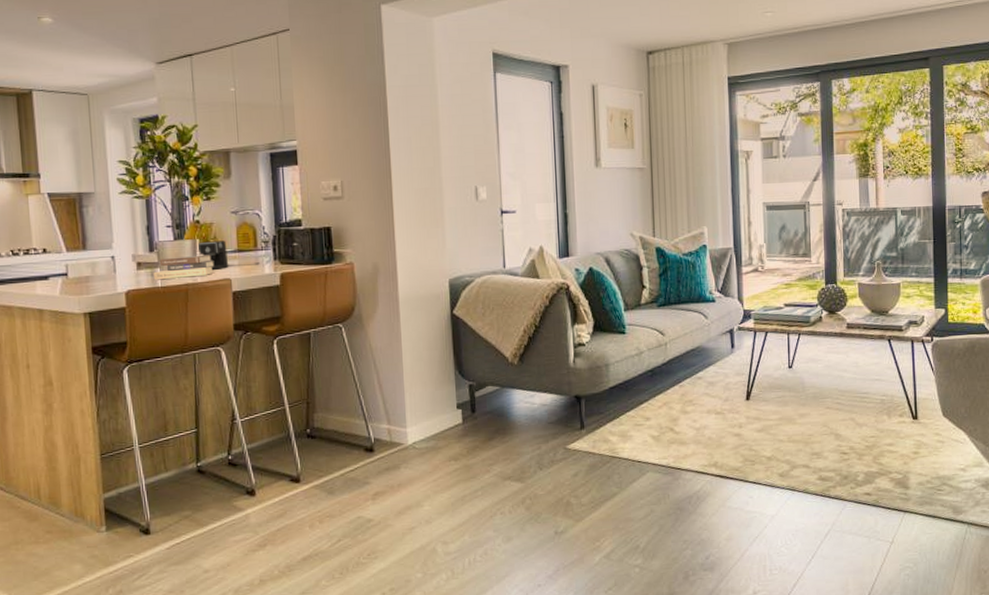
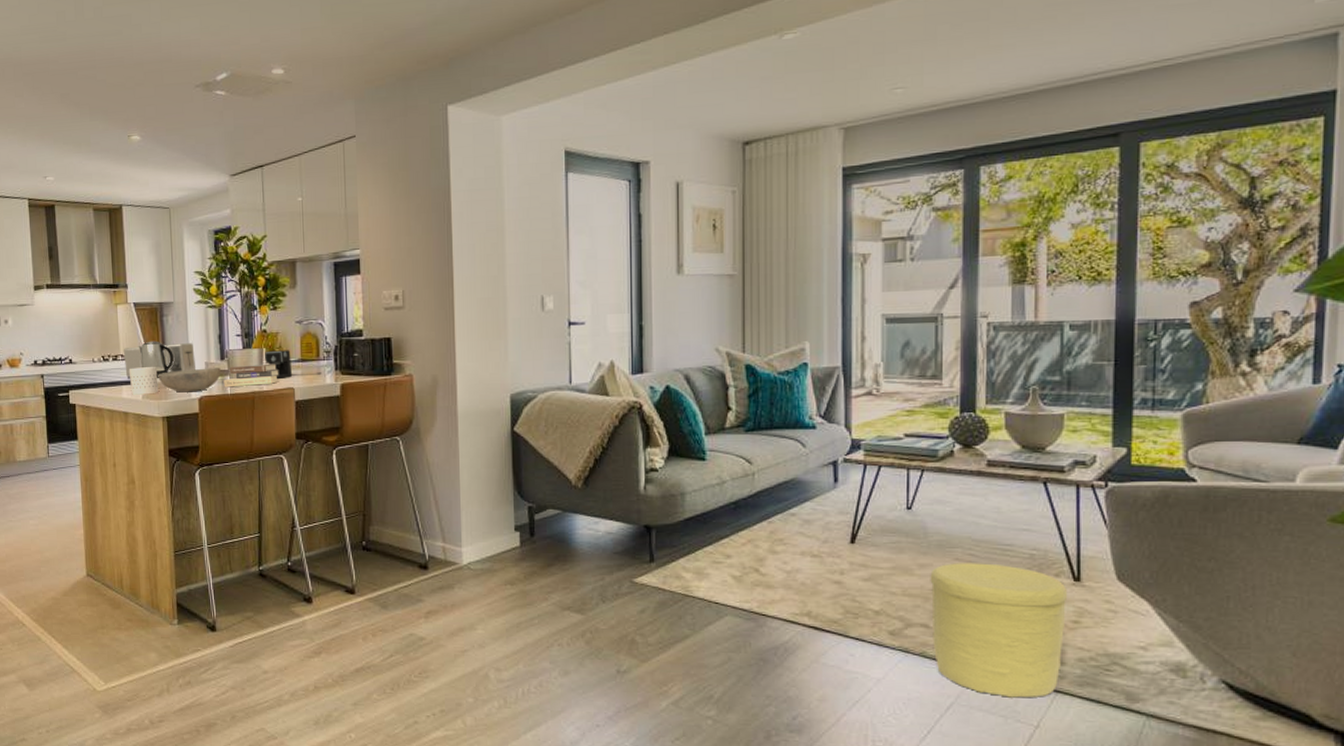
toaster: none [36,235,121,275] -> present [123,343,195,380]
mug: none [43,260,79,292] -> present [128,367,159,396]
kettle: none [54,233,96,274] -> present [138,340,174,379]
bowl: none [78,260,150,287] -> present [158,367,221,393]
basket: none [808,409,910,521] -> present [930,563,1068,698]

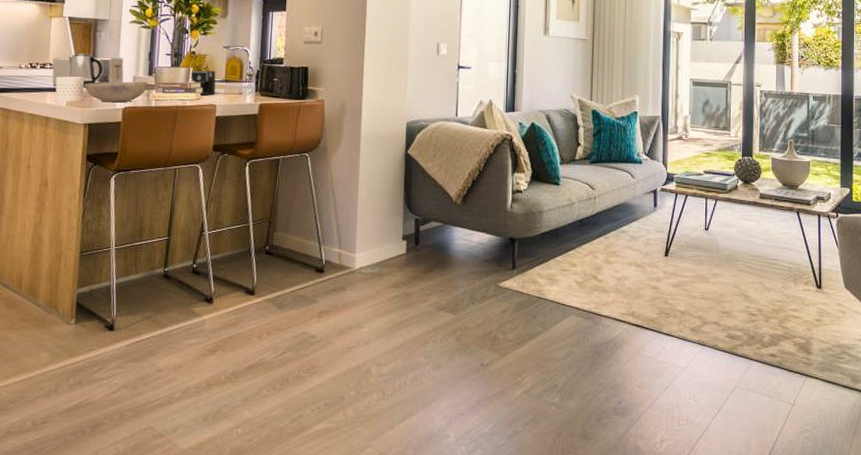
basket: present [930,563,1068,698] -> none [720,273,814,381]

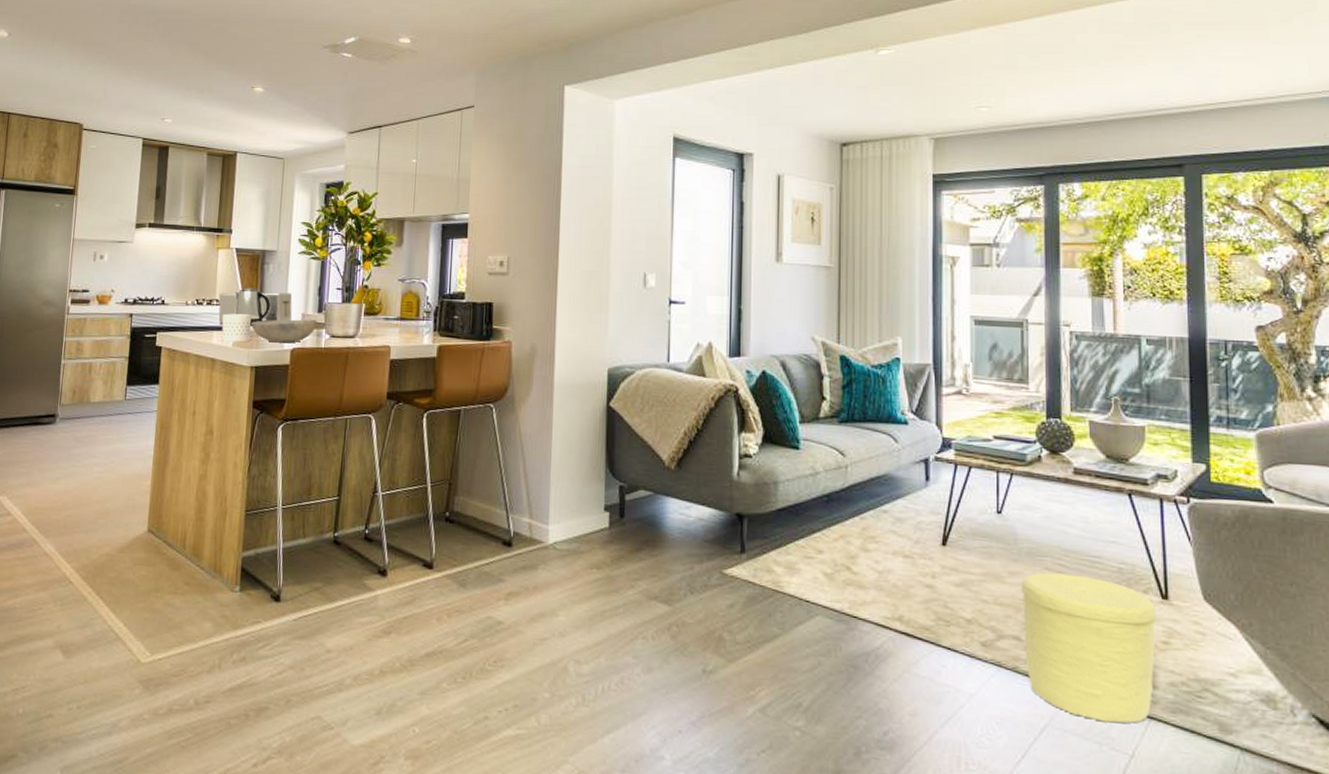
books: present [149,81,203,101] -> none [318,319,376,341]
coffee maker: present [191,70,243,97] -> none [363,306,420,337]
basket: none [720,273,814,381] -> present [1021,572,1157,724]

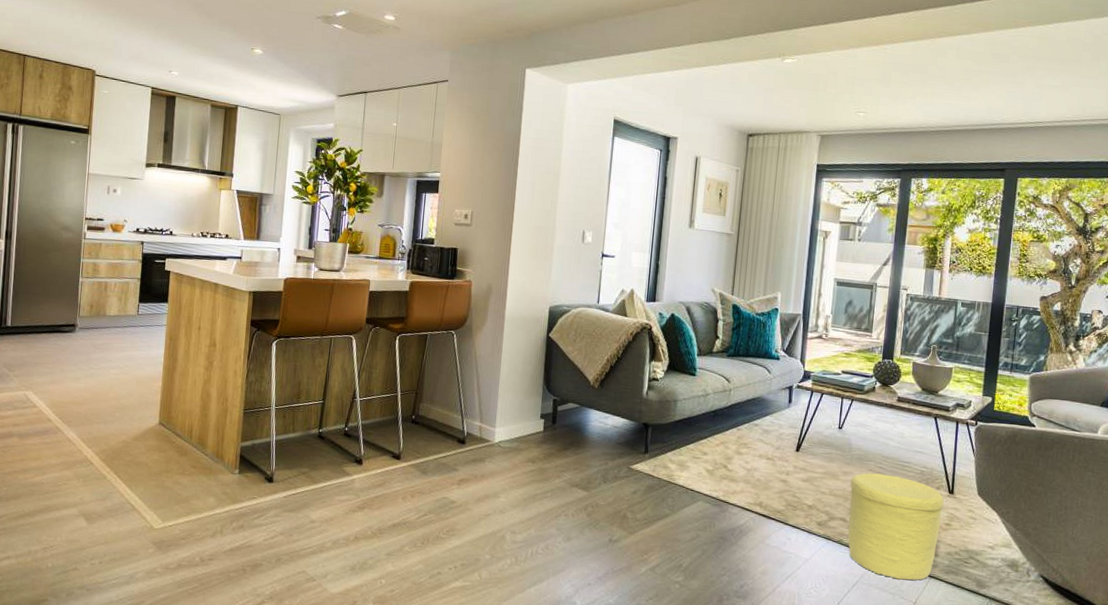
toaster: present [218,292,292,326] -> none [221,228,286,256]
mug: present [221,313,252,343] -> none [223,246,250,271]
kettle: present [235,287,270,327] -> none [235,224,267,259]
bowl: present [251,319,317,343] -> none [250,253,307,273]

